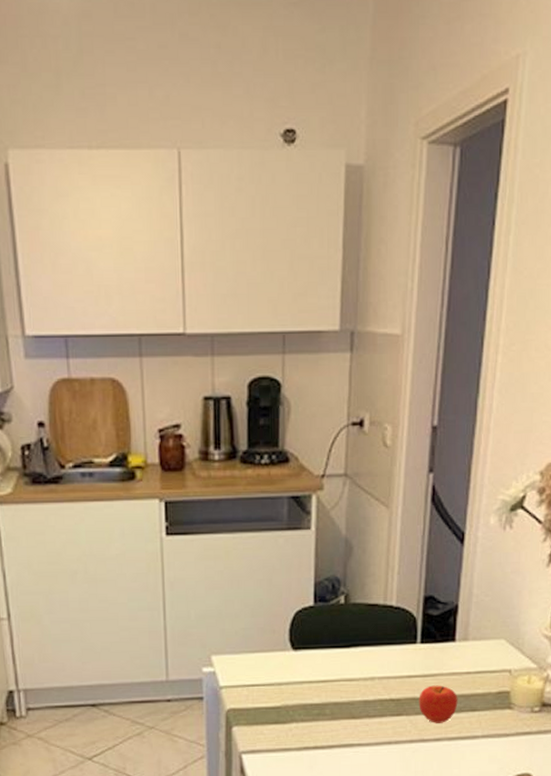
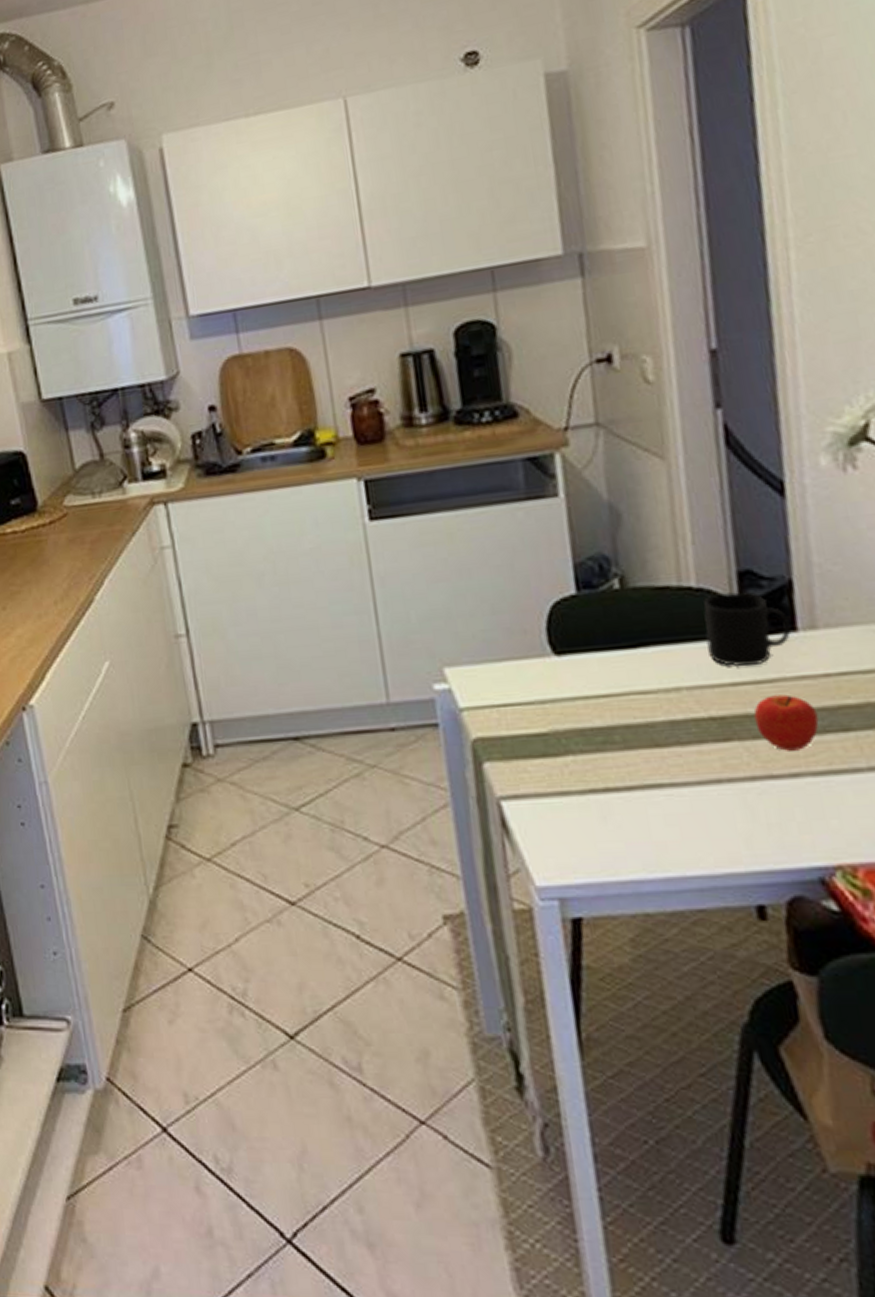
mug: none [397,611,452,665] -> present [703,592,791,667]

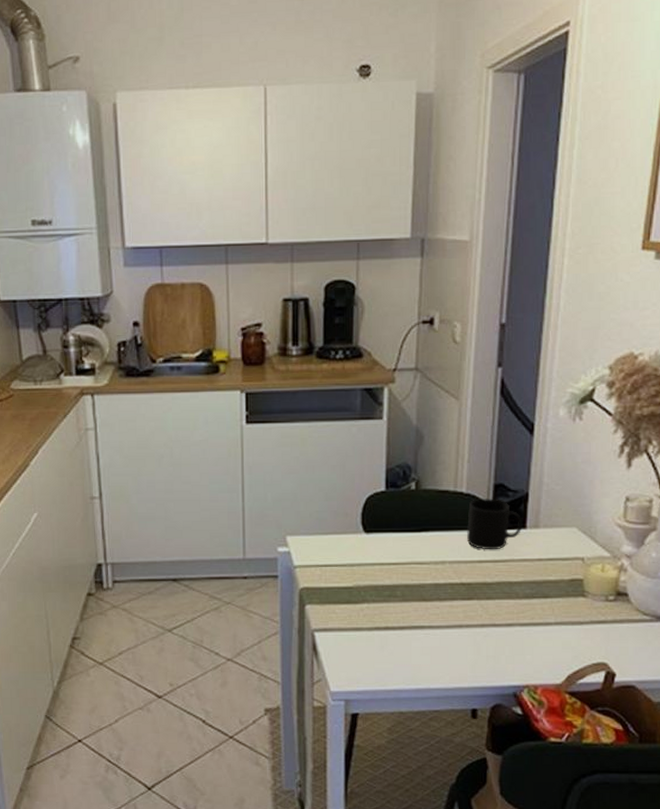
fruit: present [753,694,819,751] -> none [490,571,530,609]

